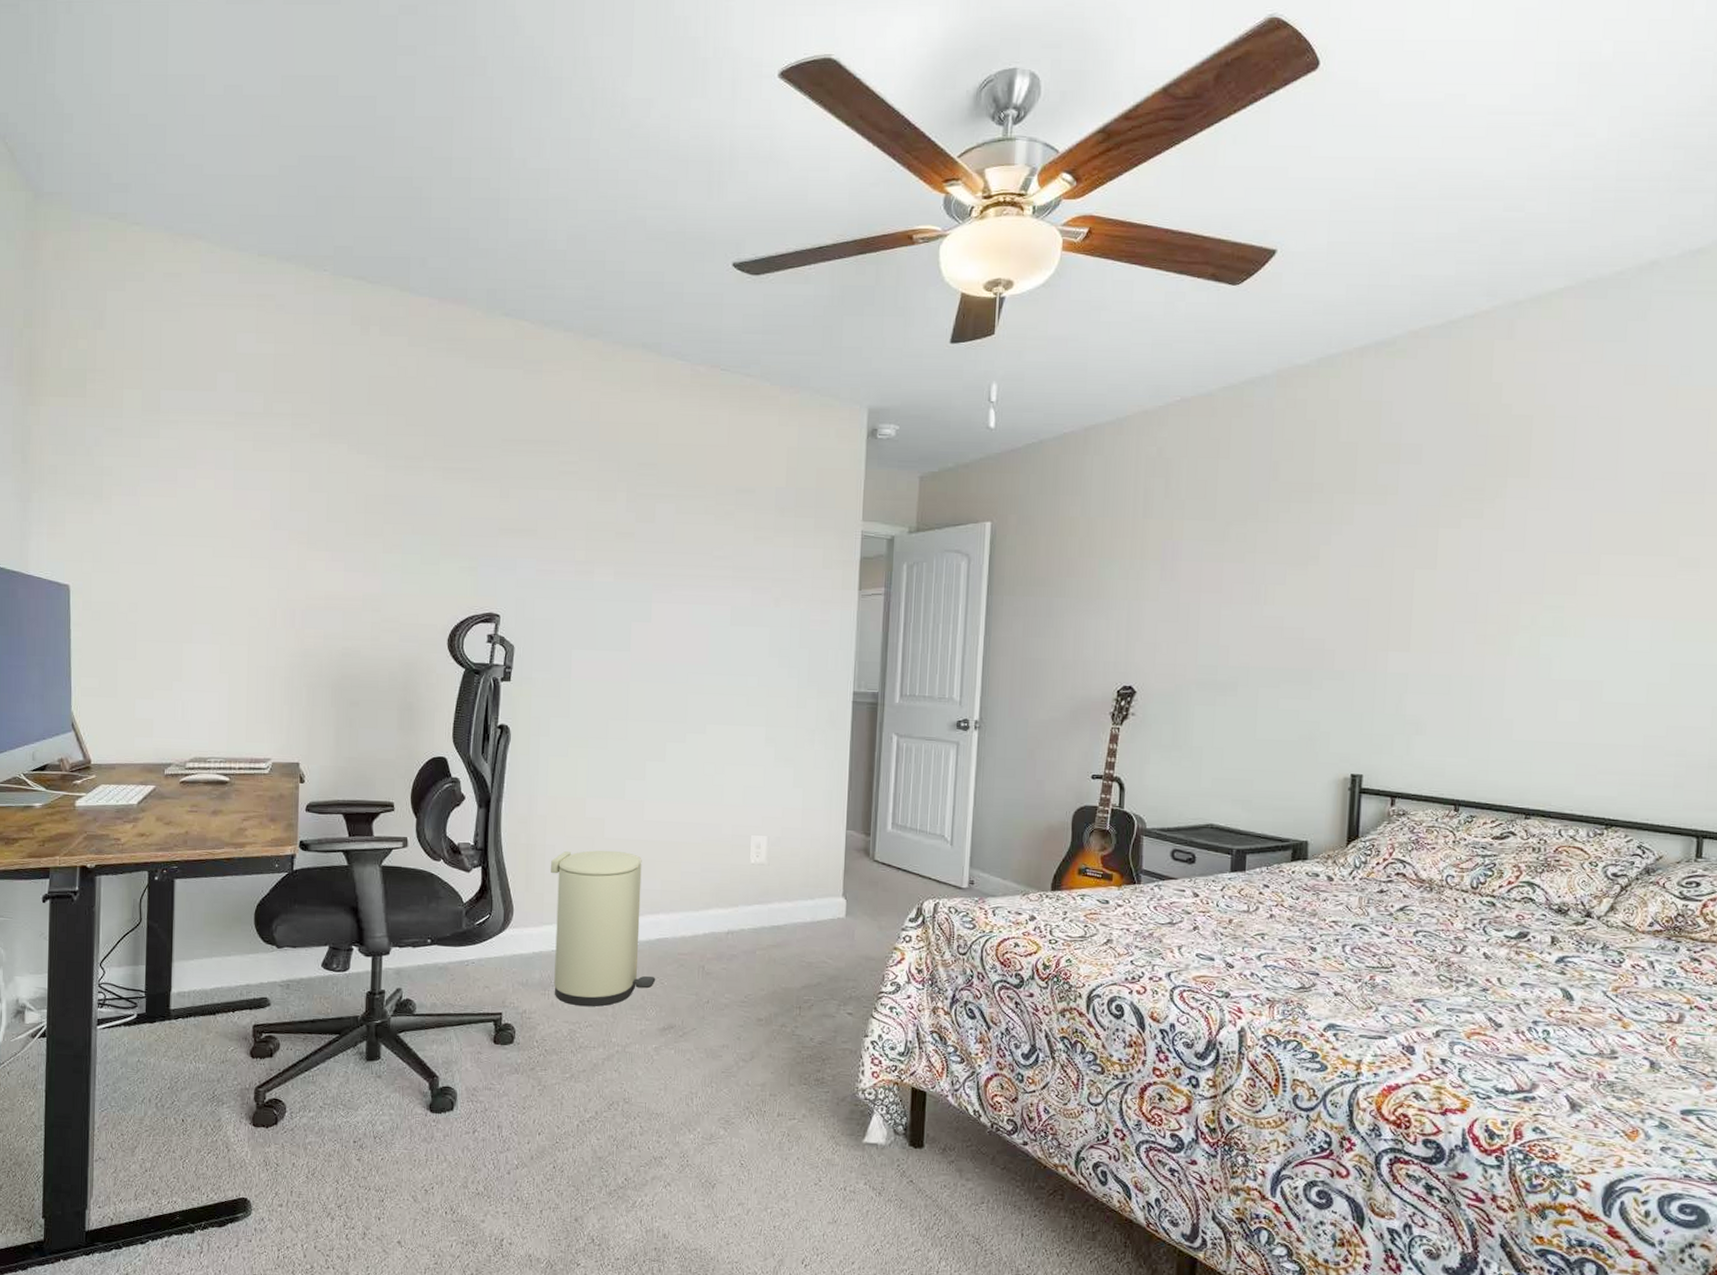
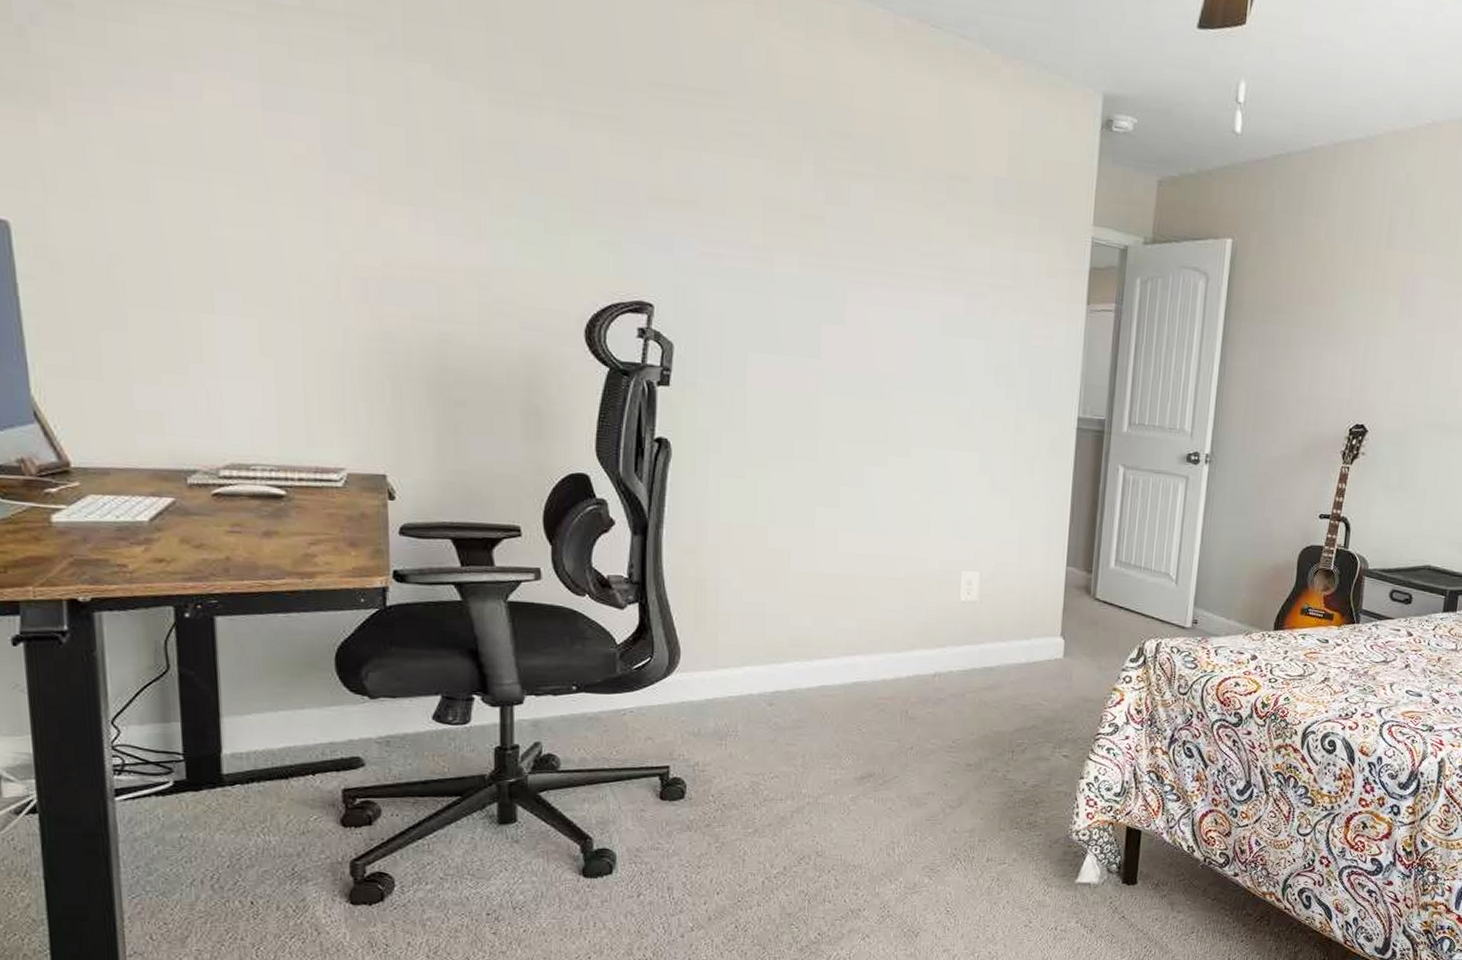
pedal bin: present [551,850,656,1007] -> none [726,585,853,756]

